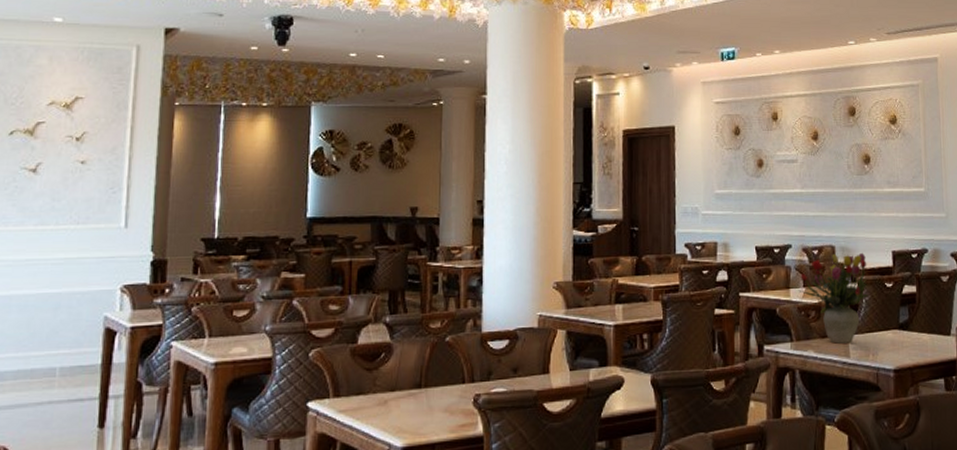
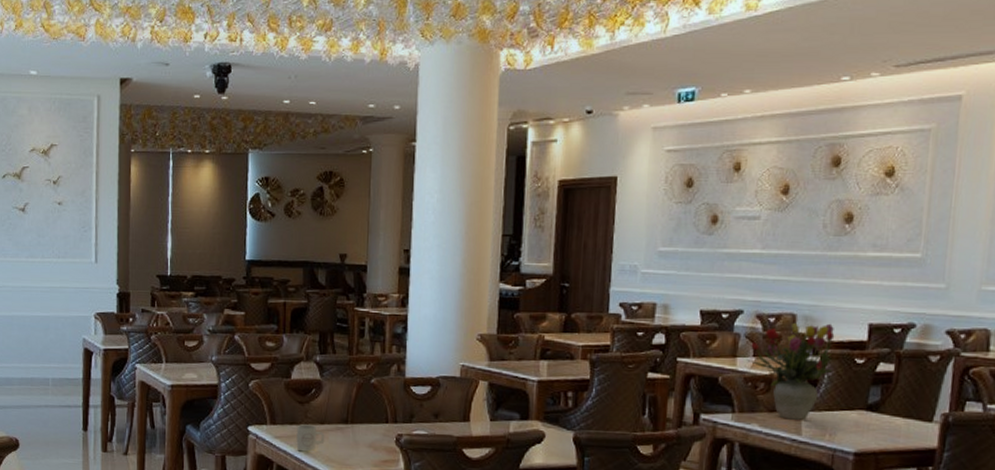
mug: none [363,393,396,425] -> present [296,424,325,452]

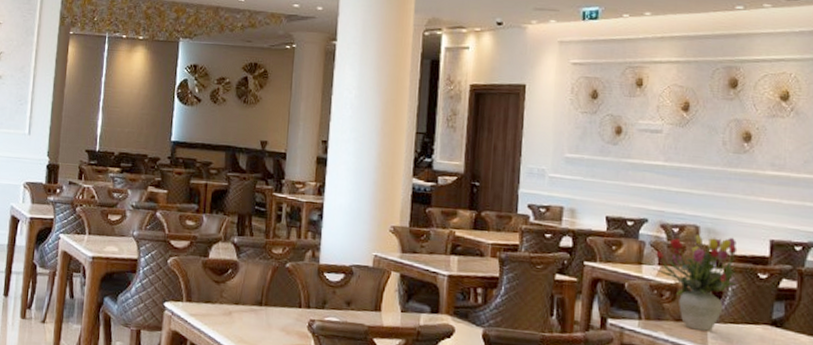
mug: present [296,424,325,452] -> none [210,303,239,332]

